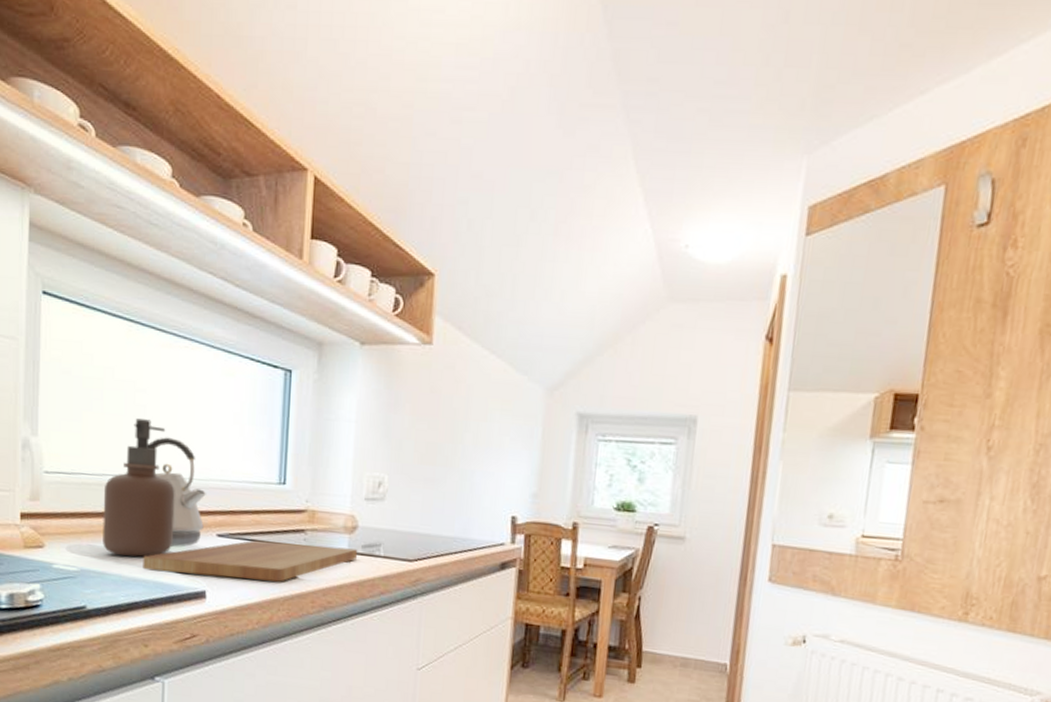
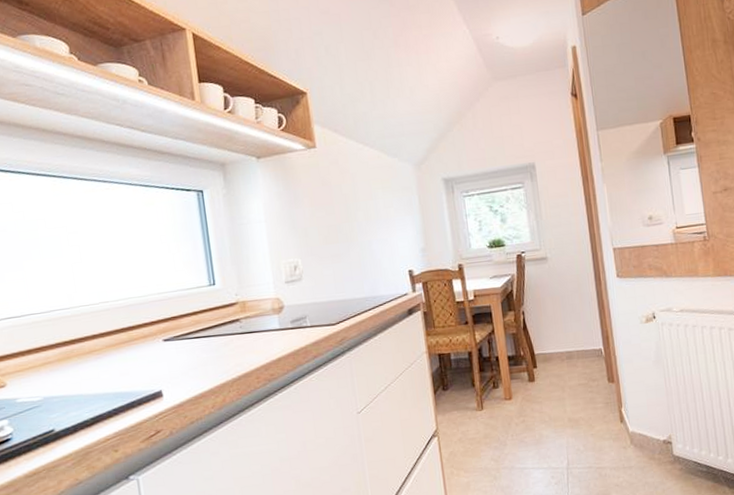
soap dispenser: present [103,418,175,557] -> none [53,255,125,378]
cutting board: present [143,540,358,582] -> none [100,325,289,385]
kettle: present [148,437,206,548] -> none [87,266,150,360]

